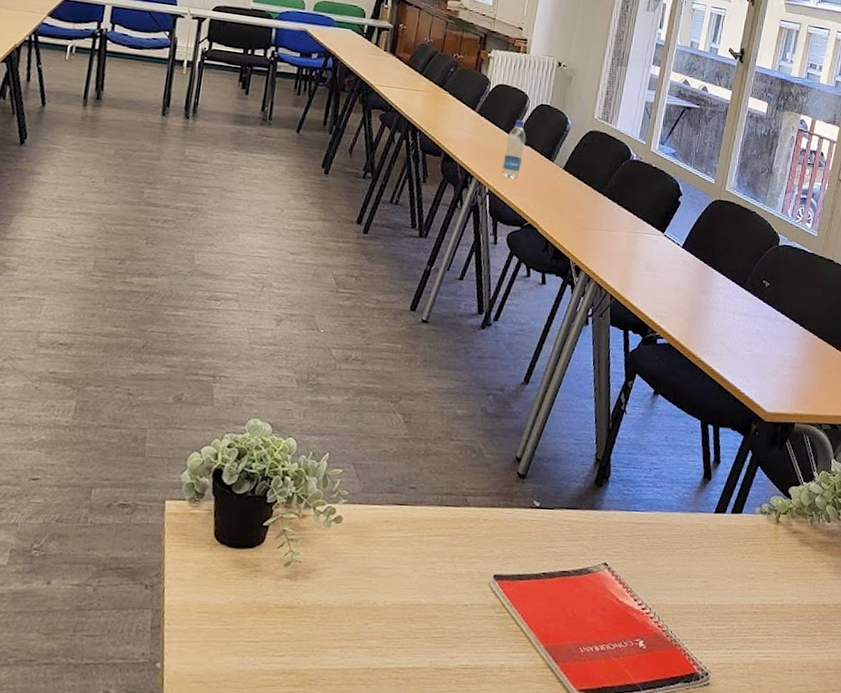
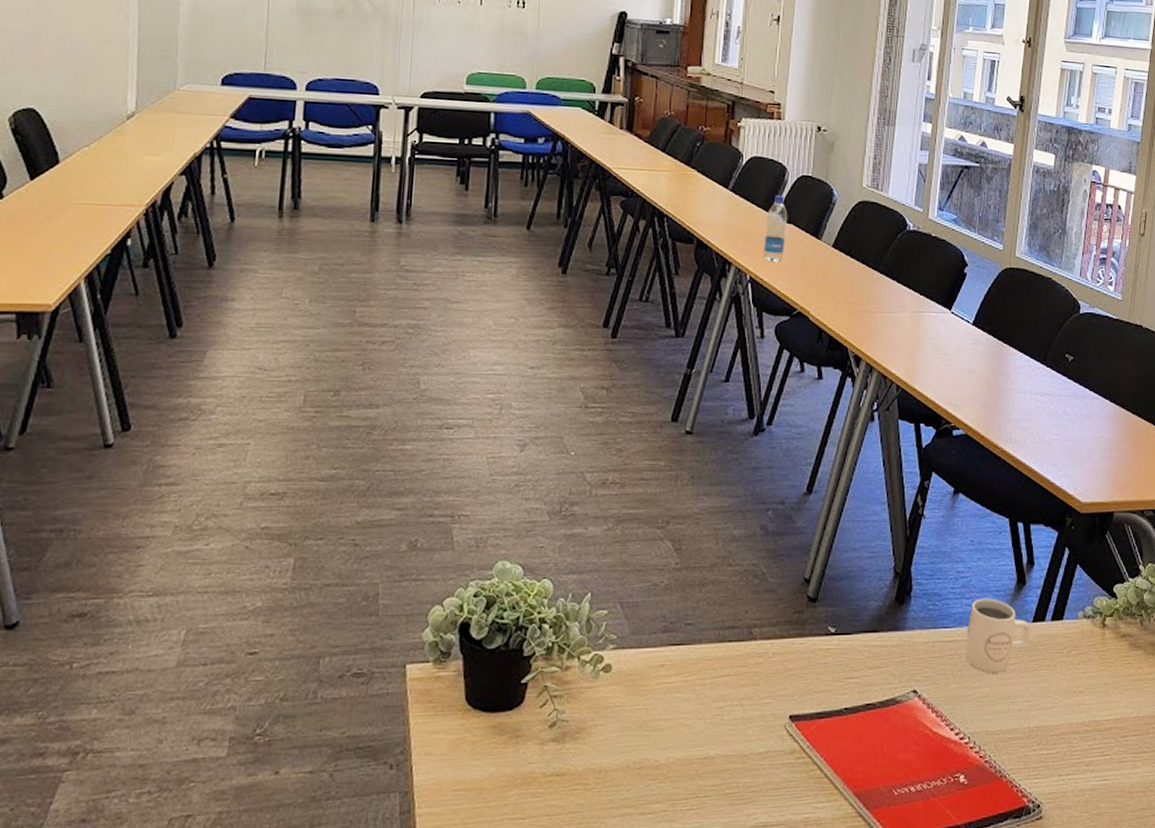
mug: none [653,488,713,555] -> present [966,598,1031,673]

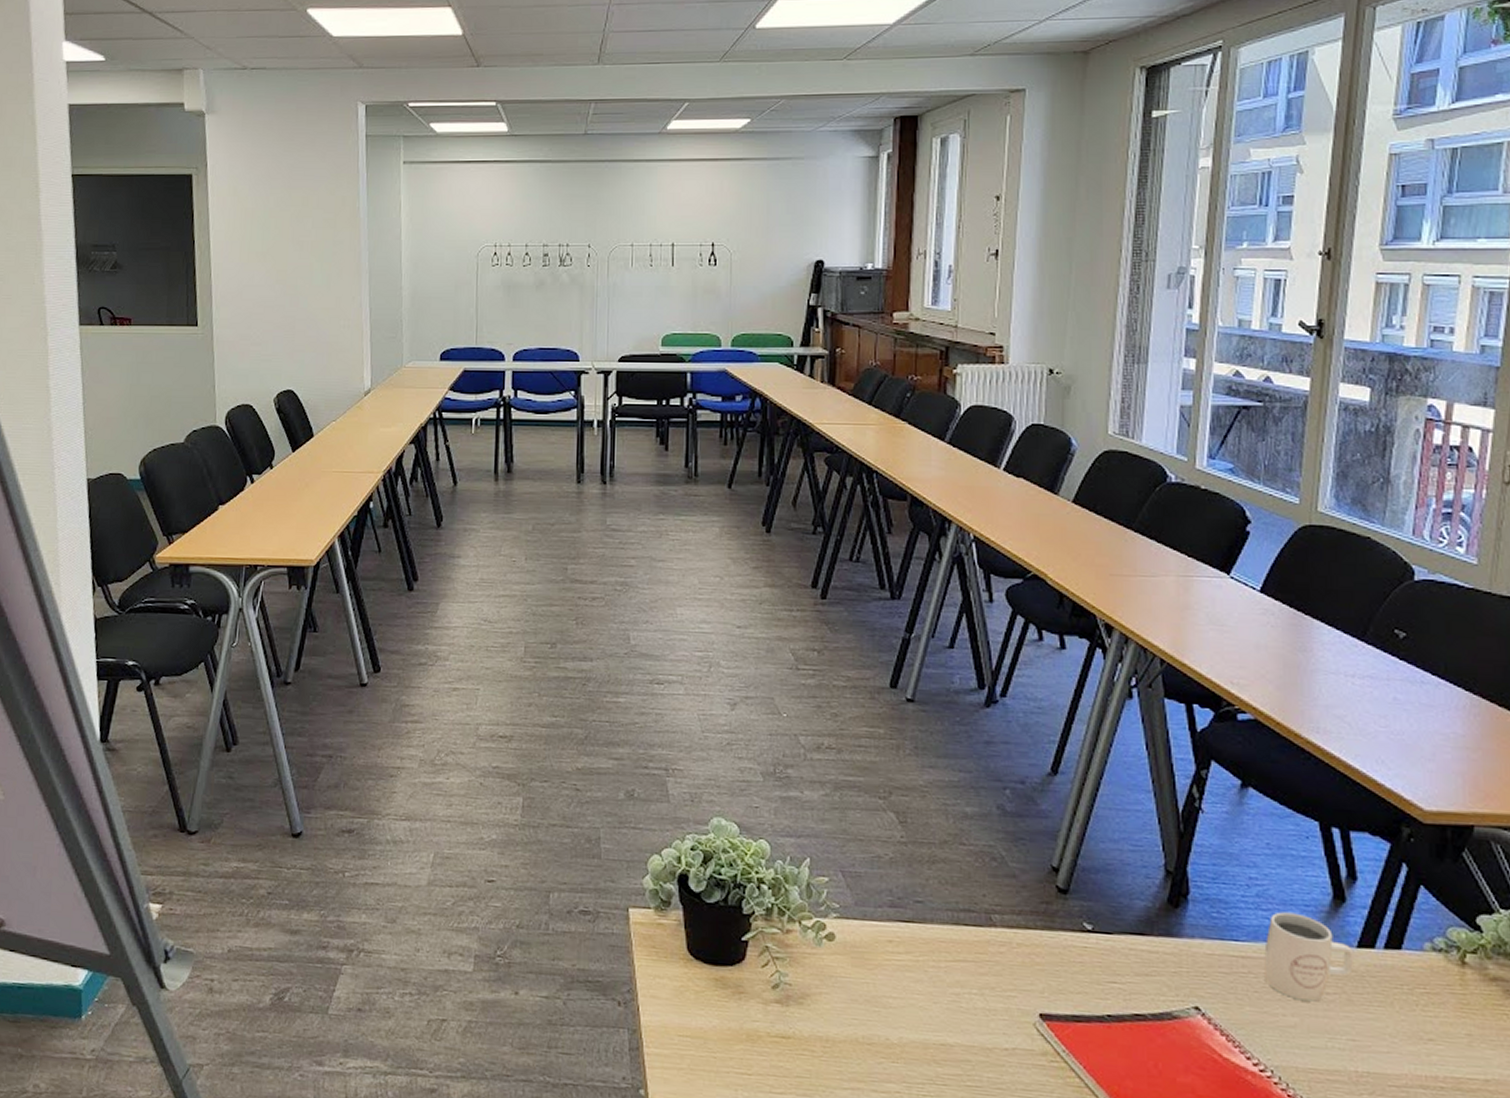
bottle: present [763,195,788,263] -> none [988,447,1017,520]

